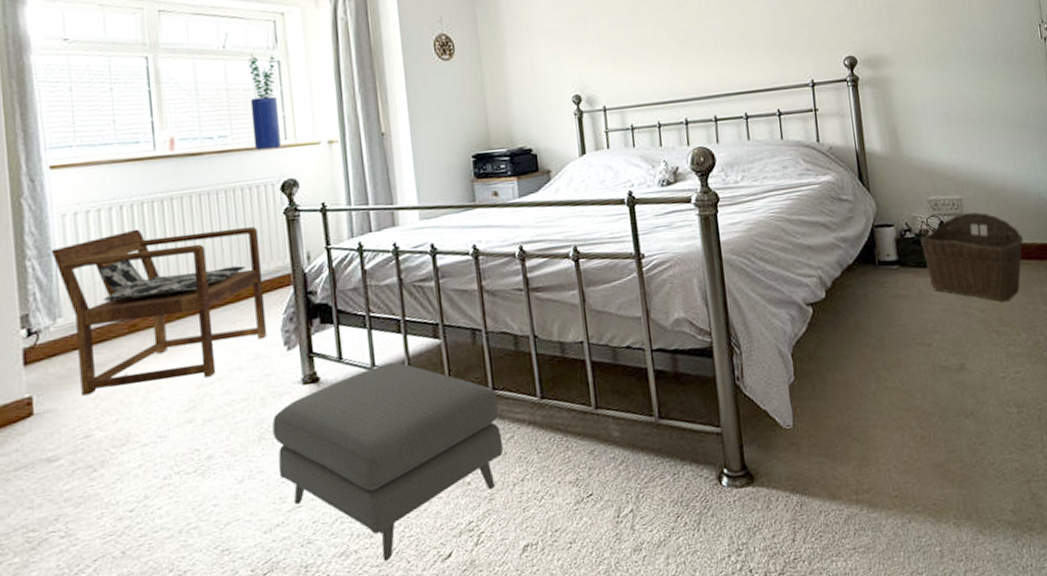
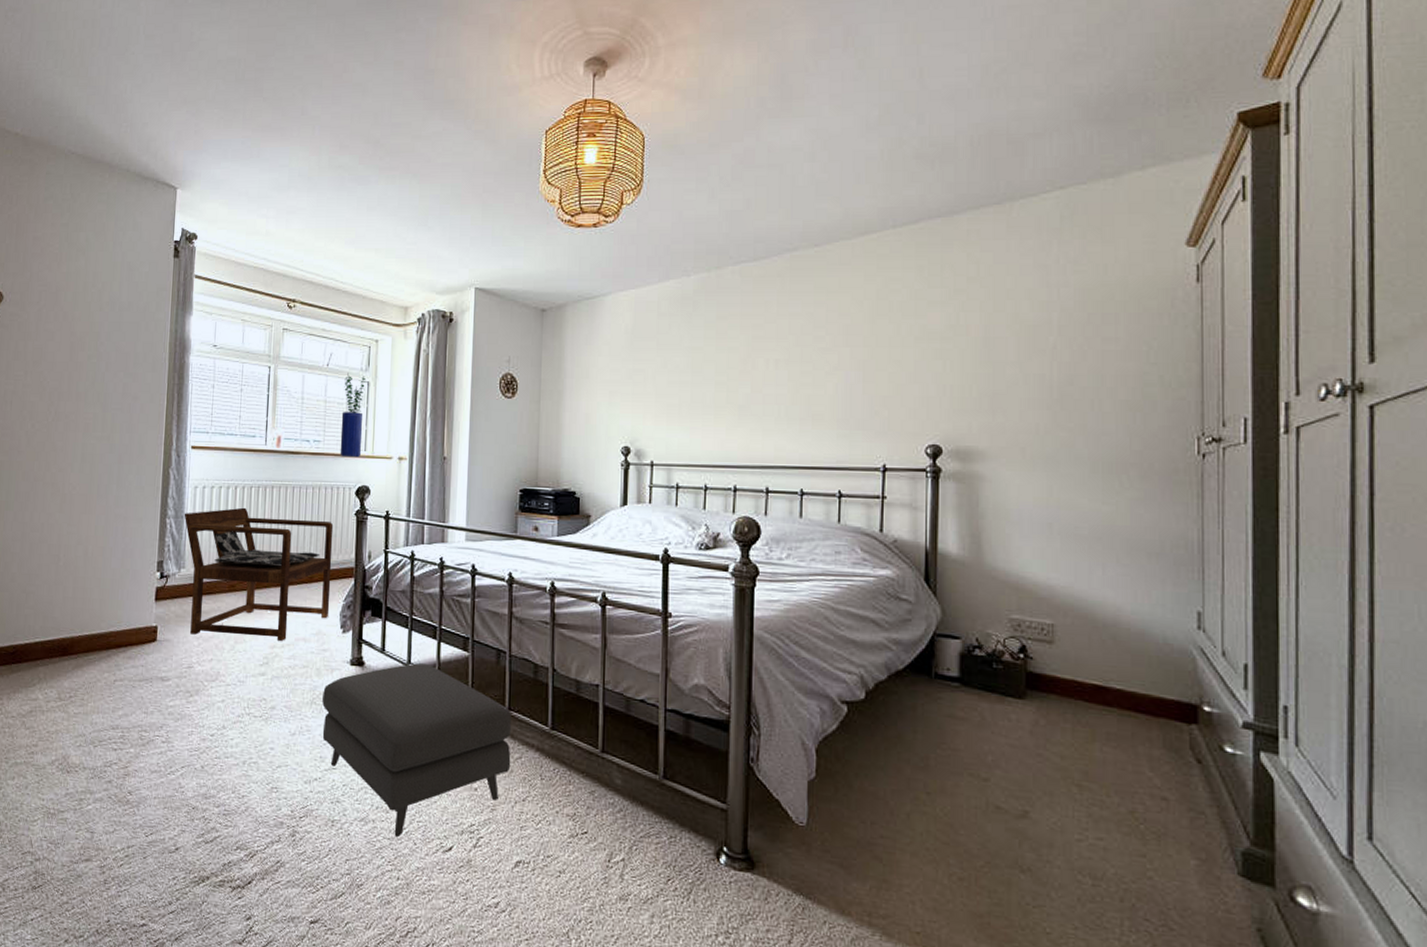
wicker basket: present [920,212,1024,302] -> none [991,641,1133,754]

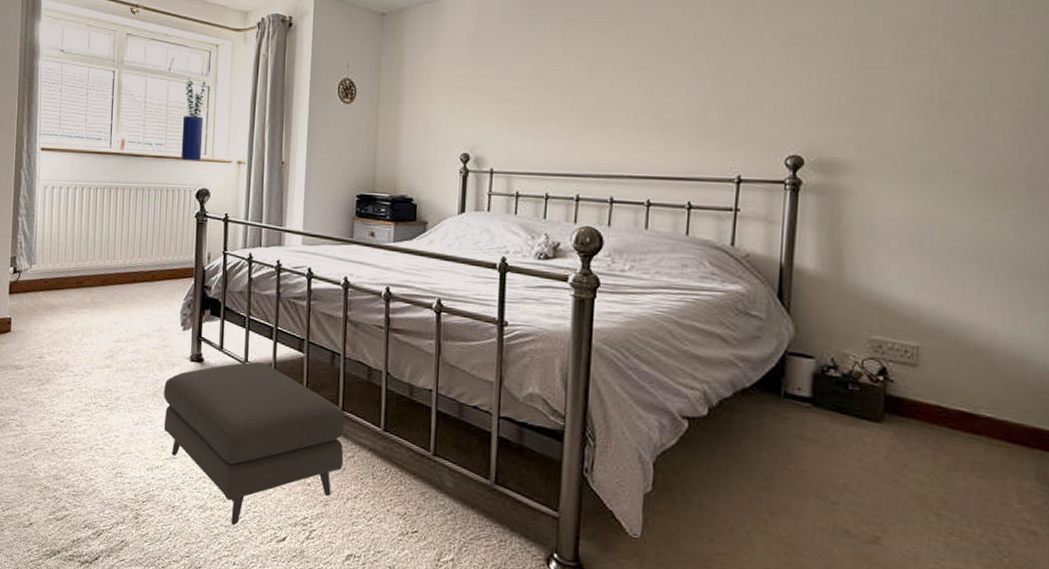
armchair: present [184,507,334,641] -> none [34,207,175,336]

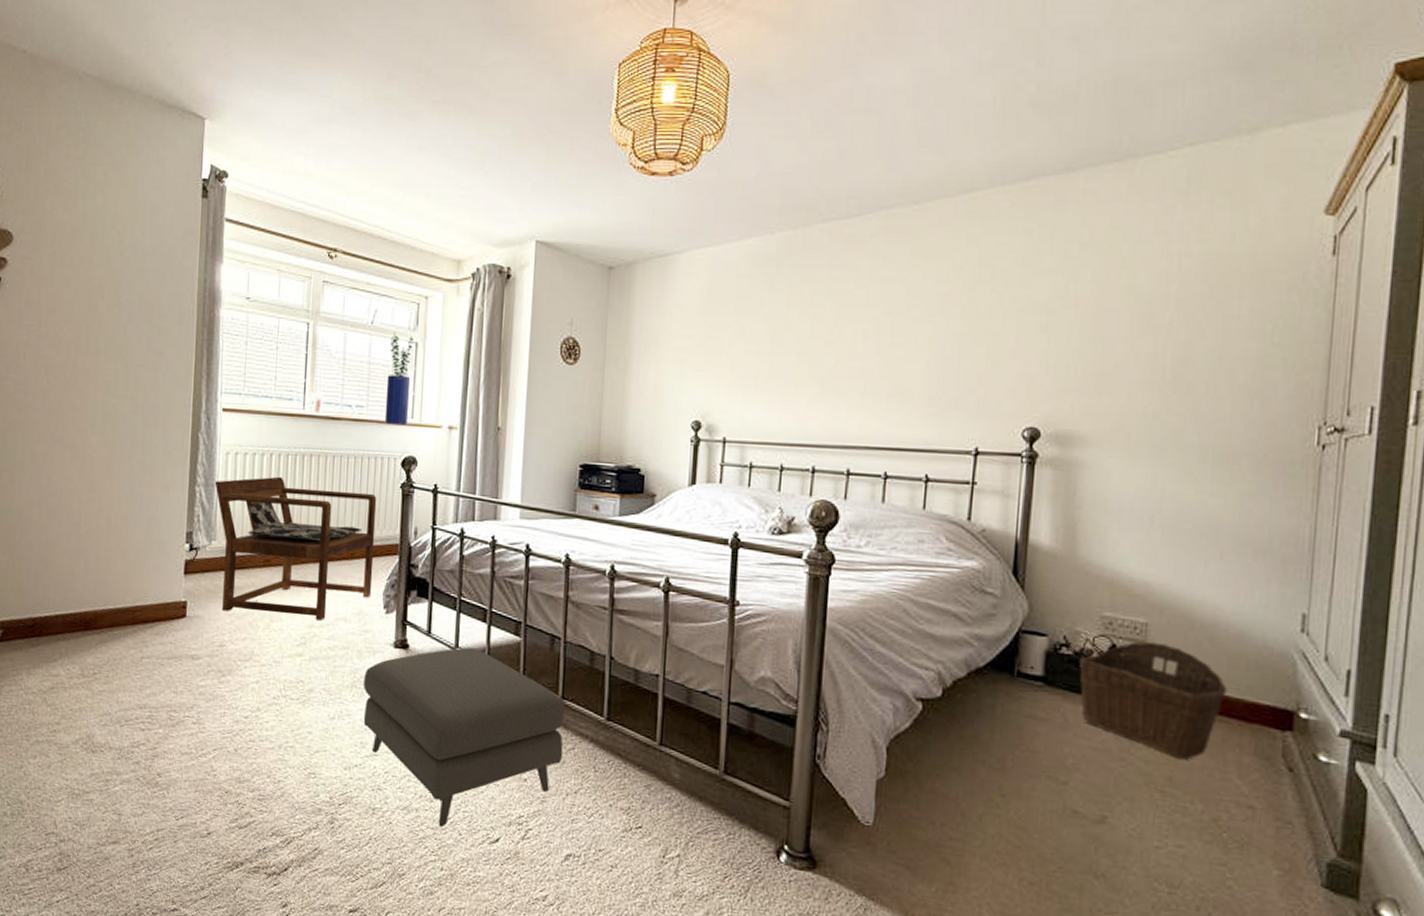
armchair: none [34,207,175,336] -> present [214,476,377,620]
wicker basket: none [847,364,1005,483] -> present [1078,641,1227,760]

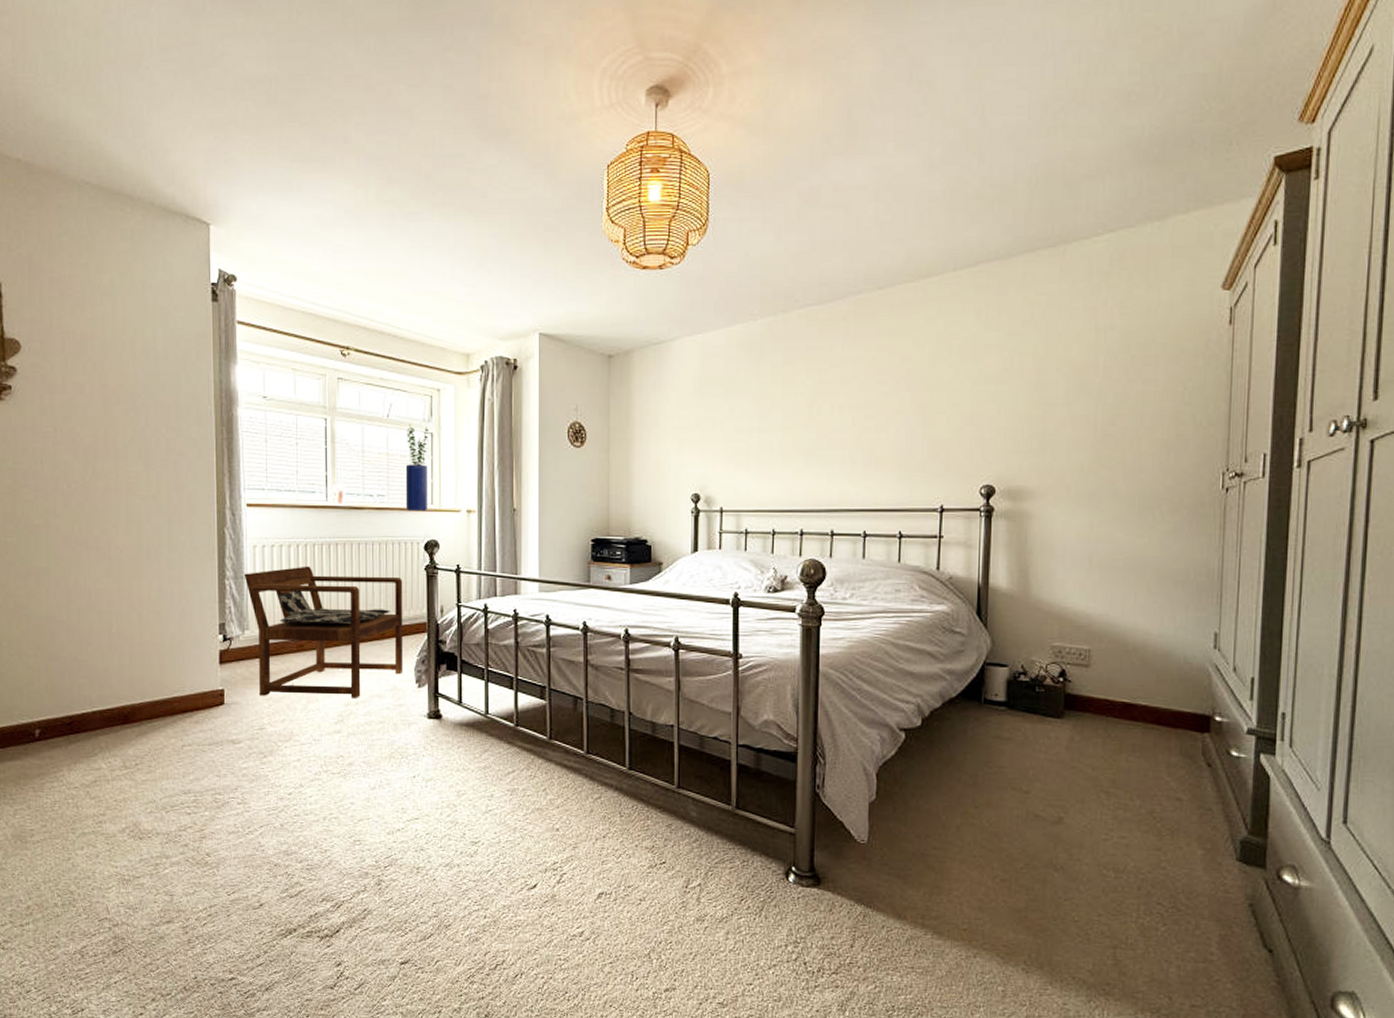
ottoman: present [363,647,565,828] -> none [401,714,591,879]
wicker basket: present [1078,641,1227,760] -> none [1035,665,1156,763]

